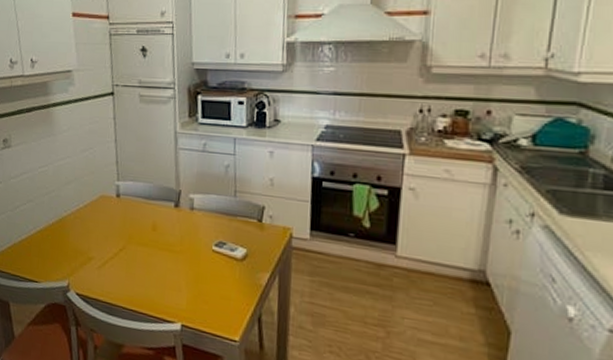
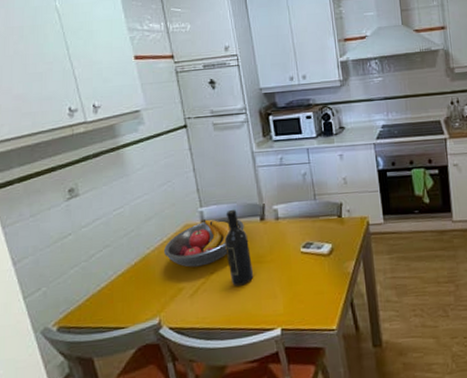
fruit bowl: none [78,194,158,241] -> present [163,217,244,267]
wine bottle: none [136,189,161,270] -> present [224,209,254,286]

